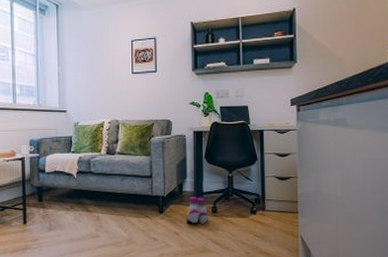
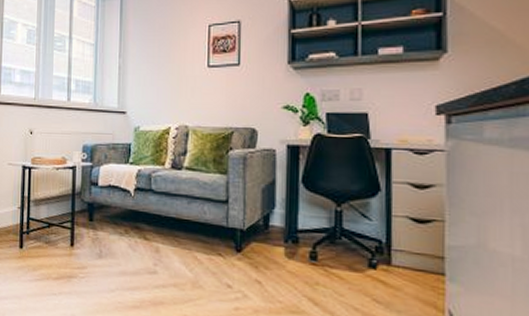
boots: present [186,196,209,224] -> none [272,233,305,274]

